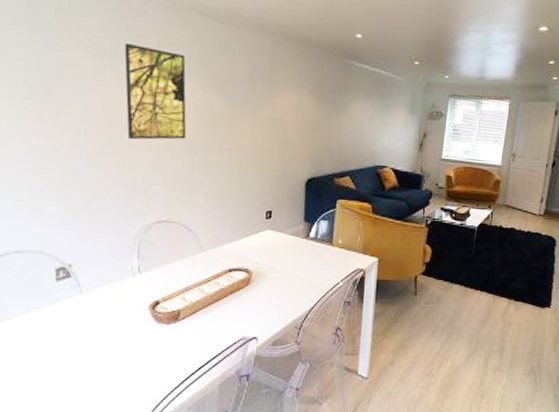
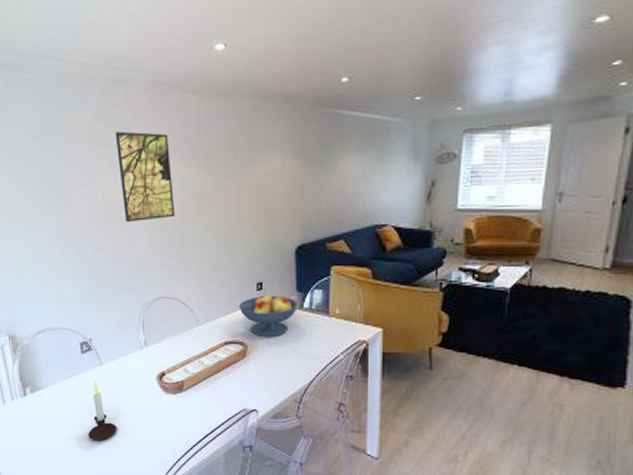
candle: none [55,312,95,381] -> present [88,381,117,441]
fruit bowl: none [246,223,304,264] -> present [238,295,298,337]

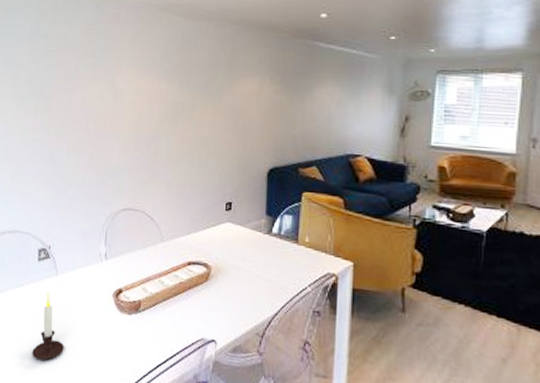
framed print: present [115,131,175,223] -> none [101,44,152,131]
fruit bowl: present [238,295,298,337] -> none [205,216,267,261]

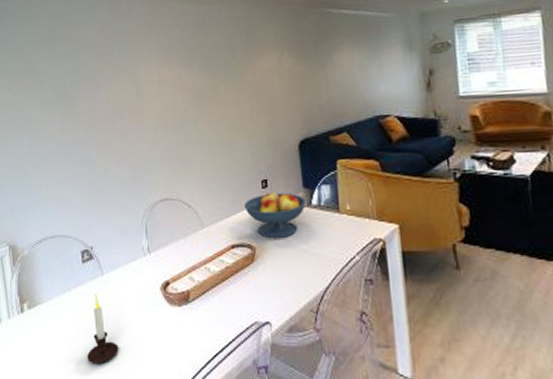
fruit bowl: none [205,216,267,261] -> present [244,192,306,238]

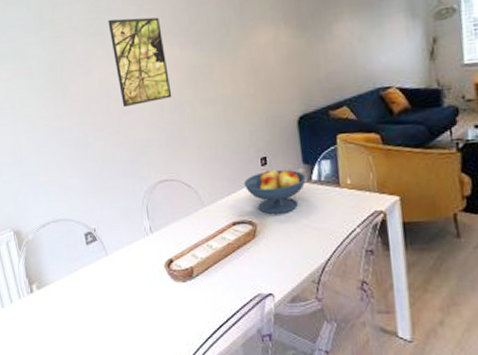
candle: present [87,293,119,364] -> none [97,272,127,337]
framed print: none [119,39,177,125] -> present [108,17,172,108]

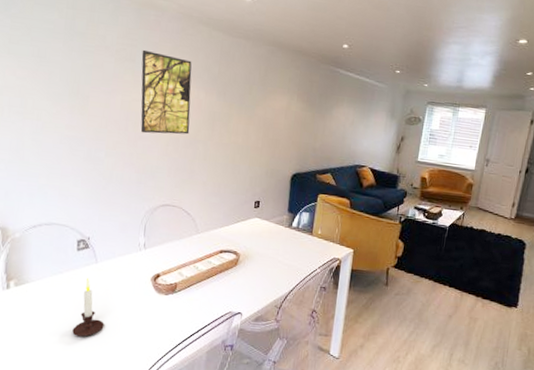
candle: none [97,272,127,337] -> present [72,278,104,337]
fruit bowl: present [243,169,306,214] -> none [236,212,288,249]

